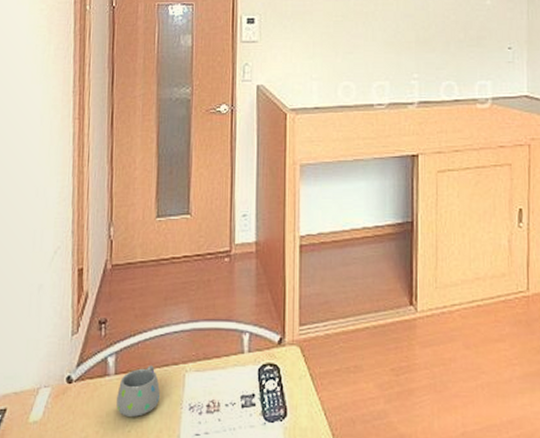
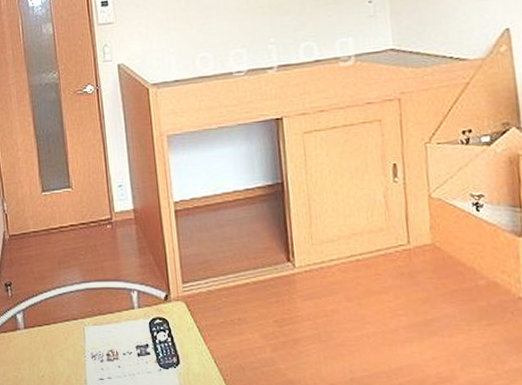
mug: present [117,365,160,417] -> none [28,320,65,364]

